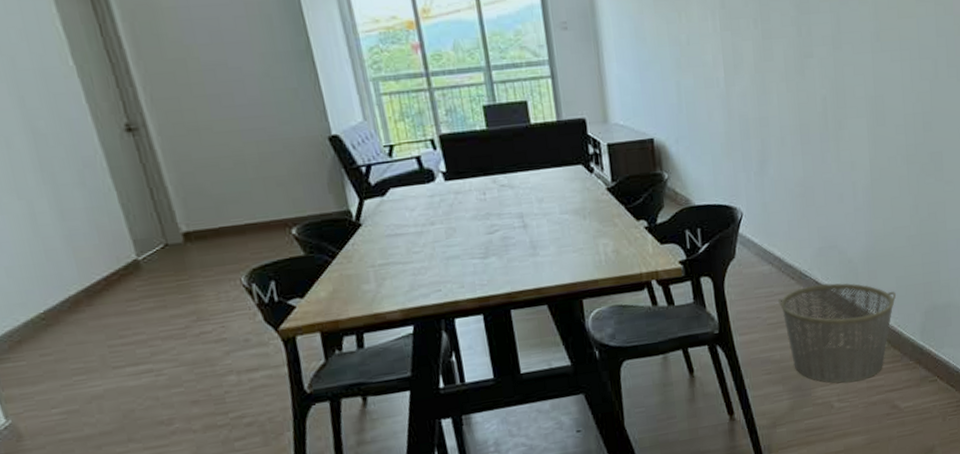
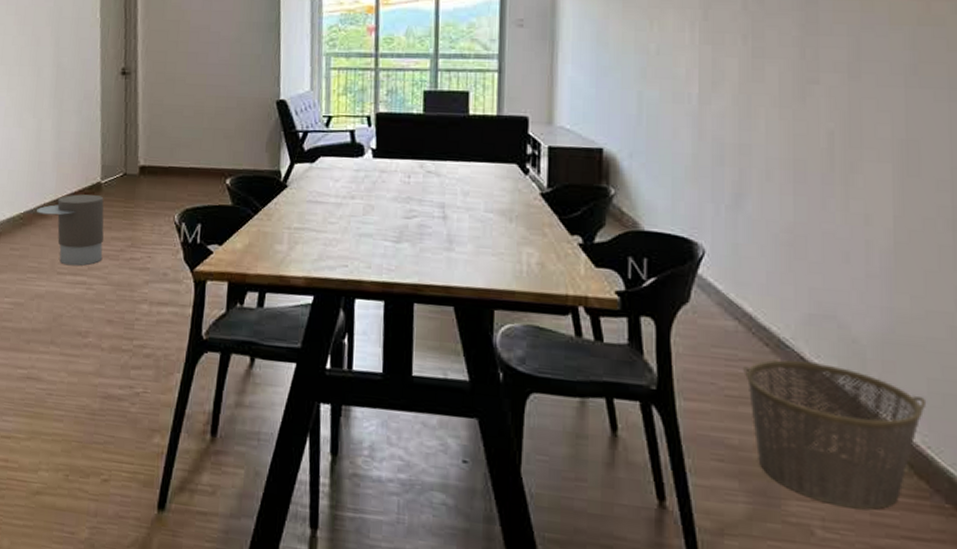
trash can: none [61,274,166,357] -> present [37,194,104,266]

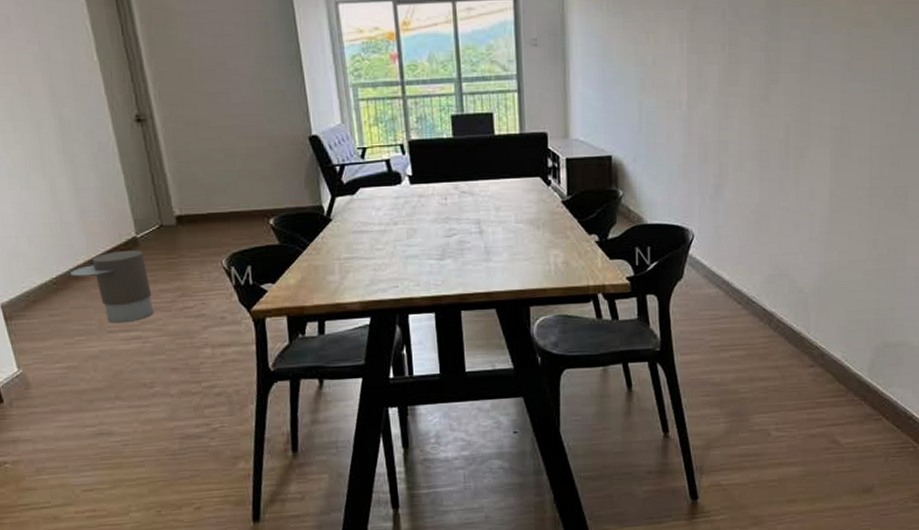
basket: present [743,359,925,510] -> none [723,311,845,413]

